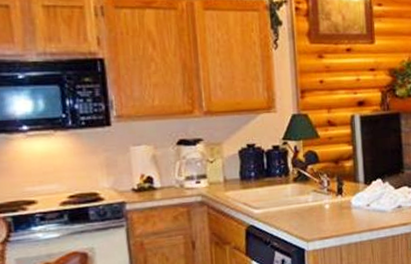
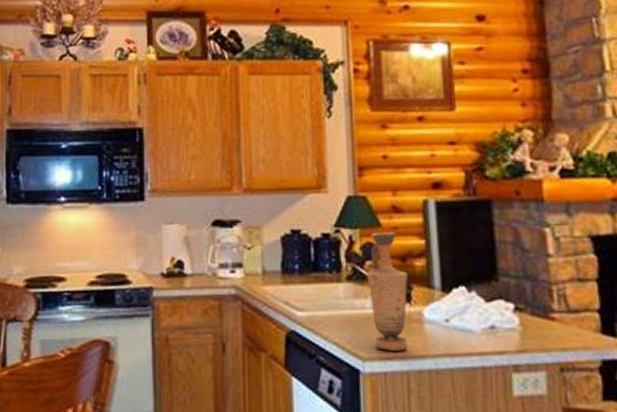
vase: none [309,141,340,232] -> present [367,232,408,351]

